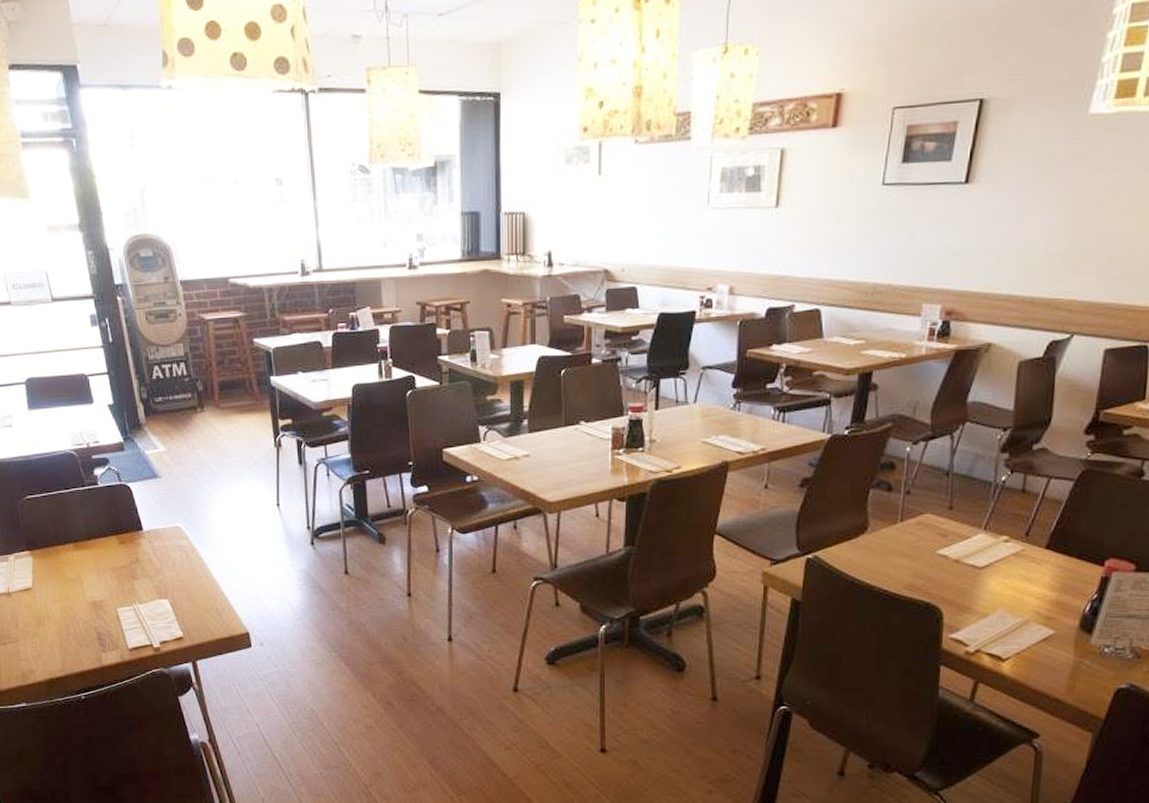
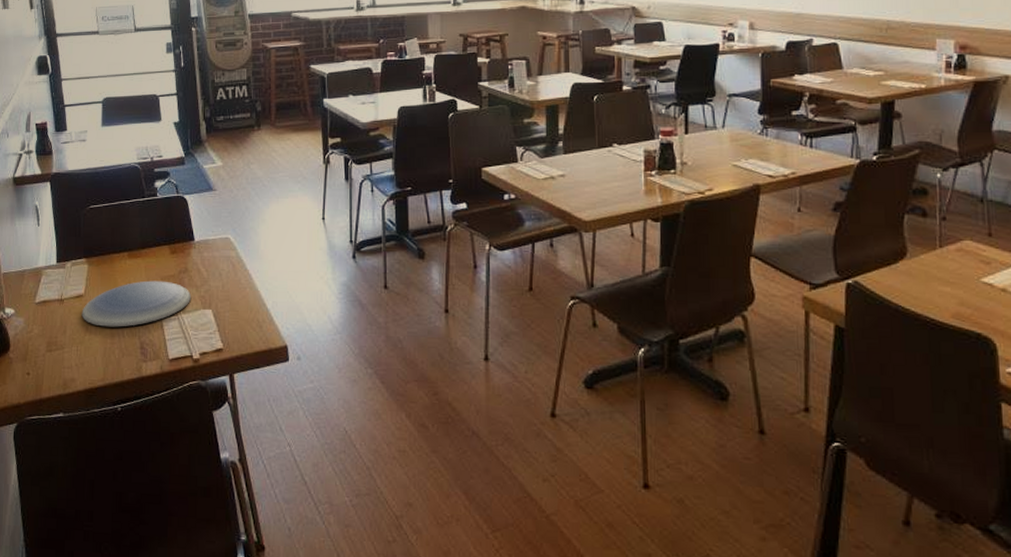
plate: none [32,572,145,619] -> present [81,280,191,327]

